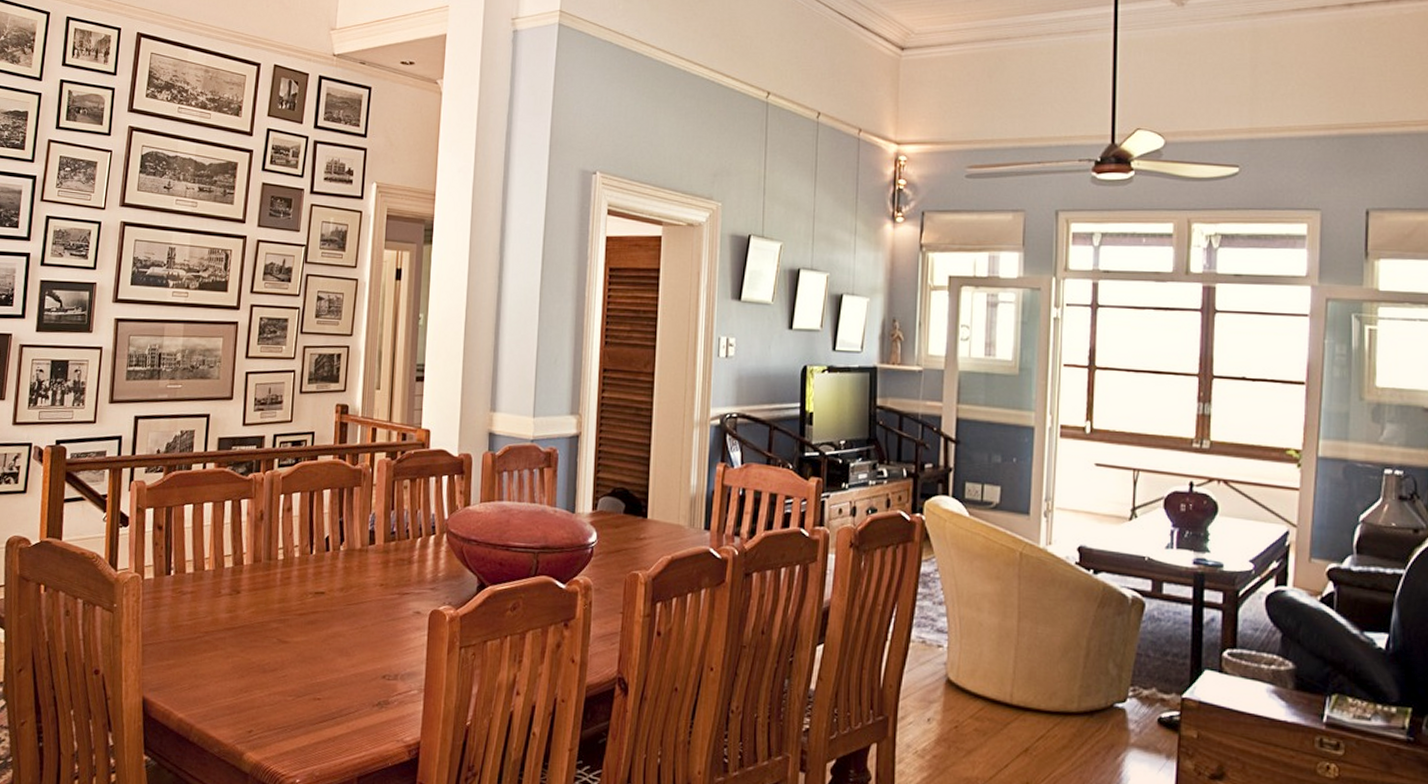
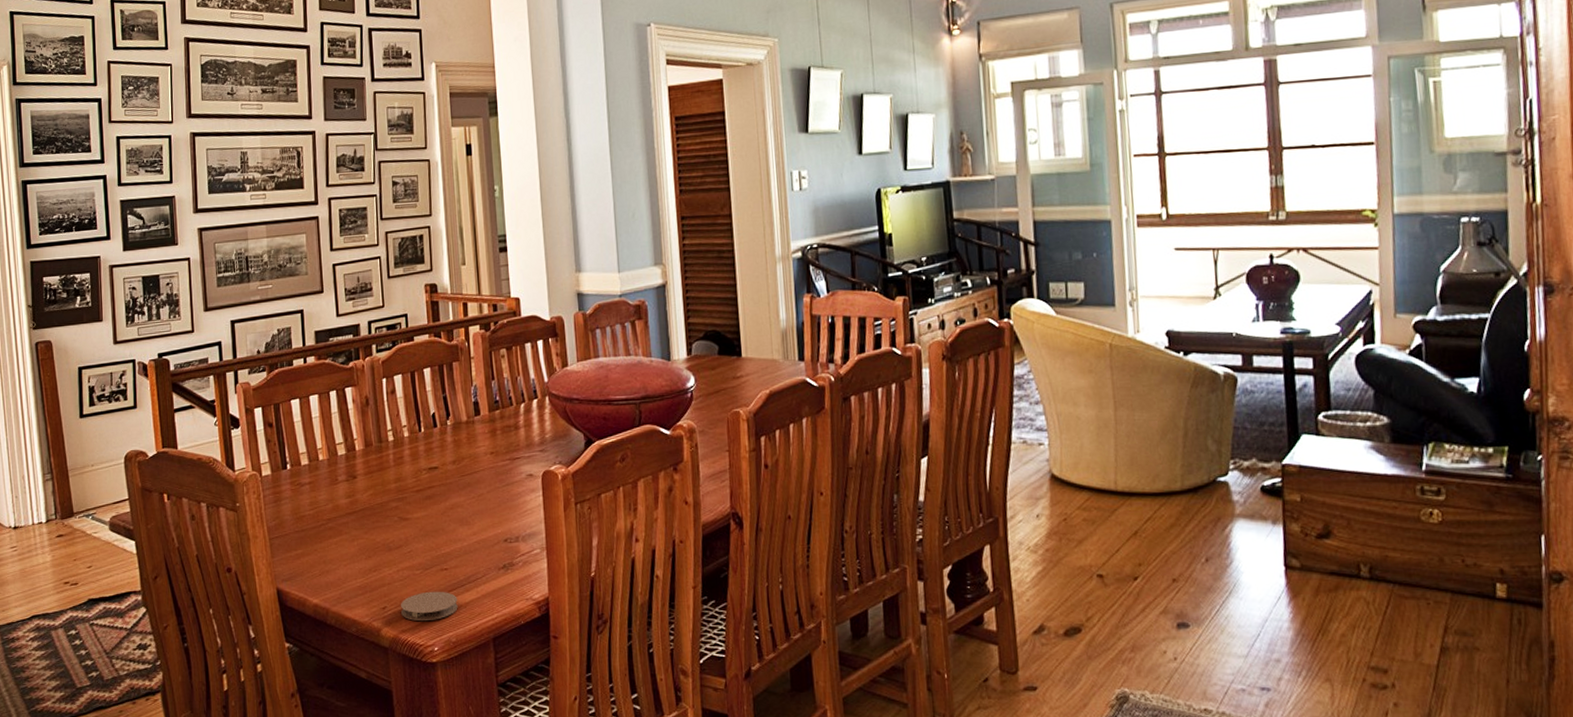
coaster: none [267,720,327,751] -> present [401,591,458,622]

